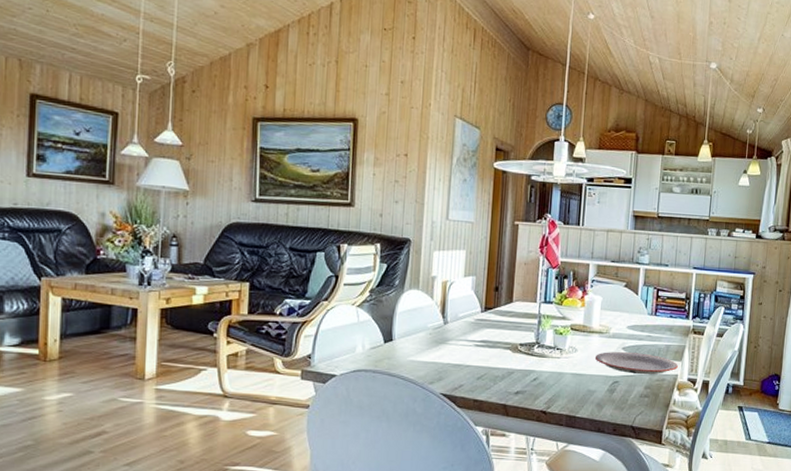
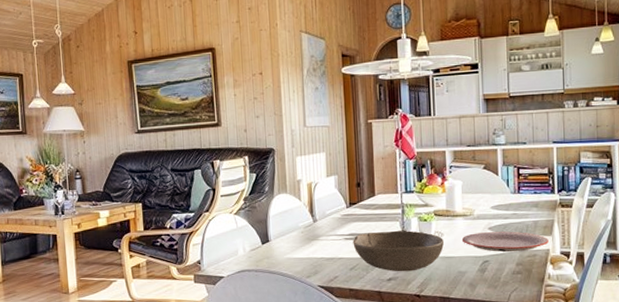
bowl: none [483,341,578,386] -> present [353,231,445,272]

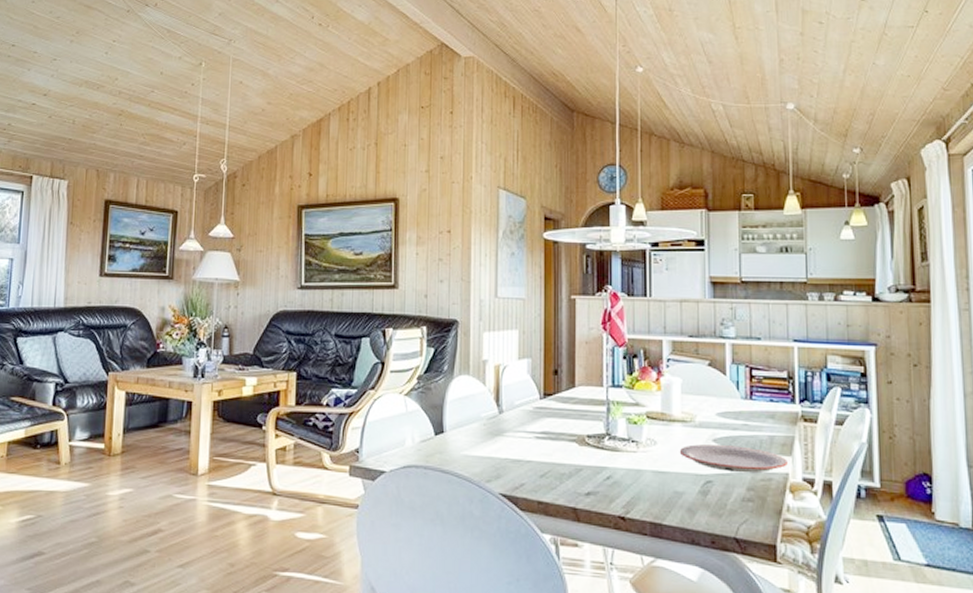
bowl: present [353,231,445,272] -> none [545,432,658,486]

